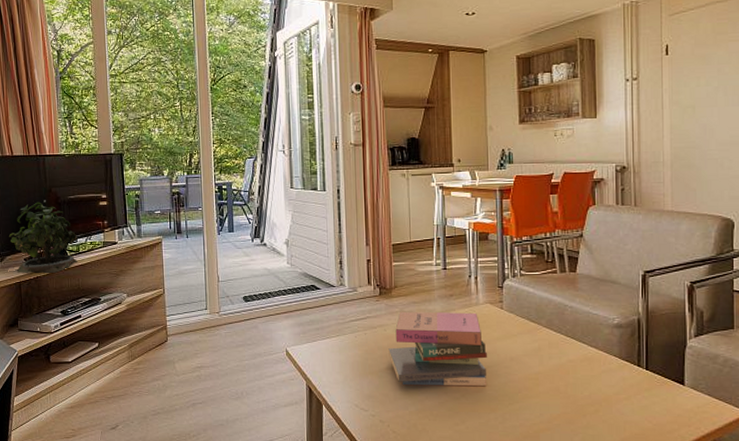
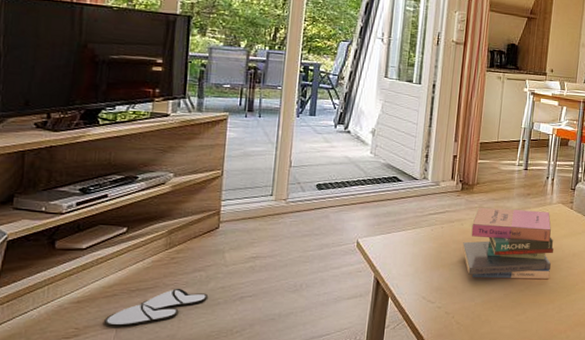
potted plant: present [8,199,78,274] -> none [14,55,116,144]
slippers: none [91,395,166,430] -> present [103,288,207,328]

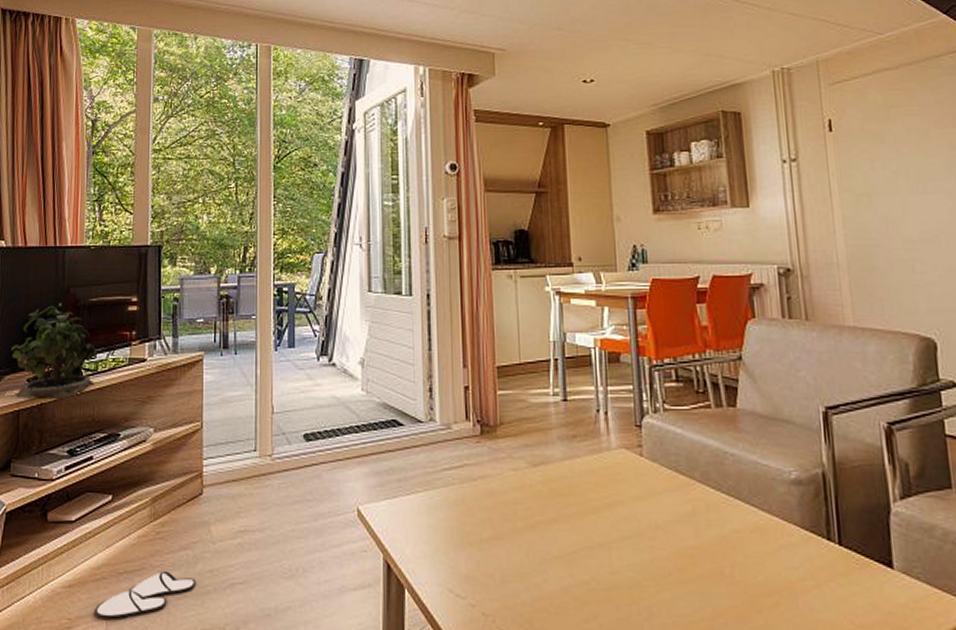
potted plant: none [14,55,116,144] -> present [10,302,97,400]
books: present [462,207,554,280] -> none [493,457,625,566]

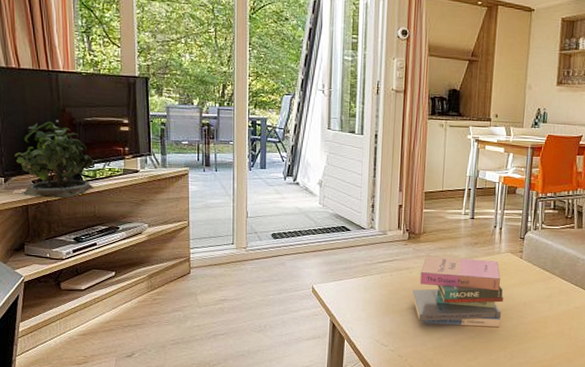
slippers: present [93,570,196,621] -> none [105,325,186,358]
books: none [493,457,625,566] -> present [412,256,503,328]

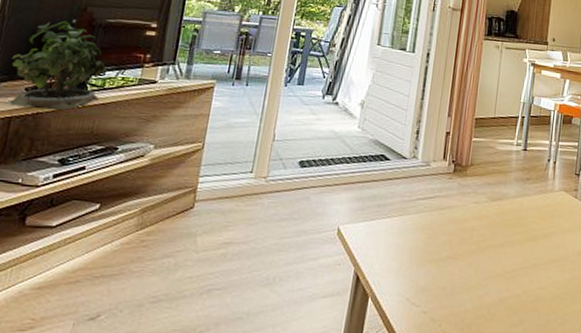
books: present [412,256,503,328] -> none [452,192,556,283]

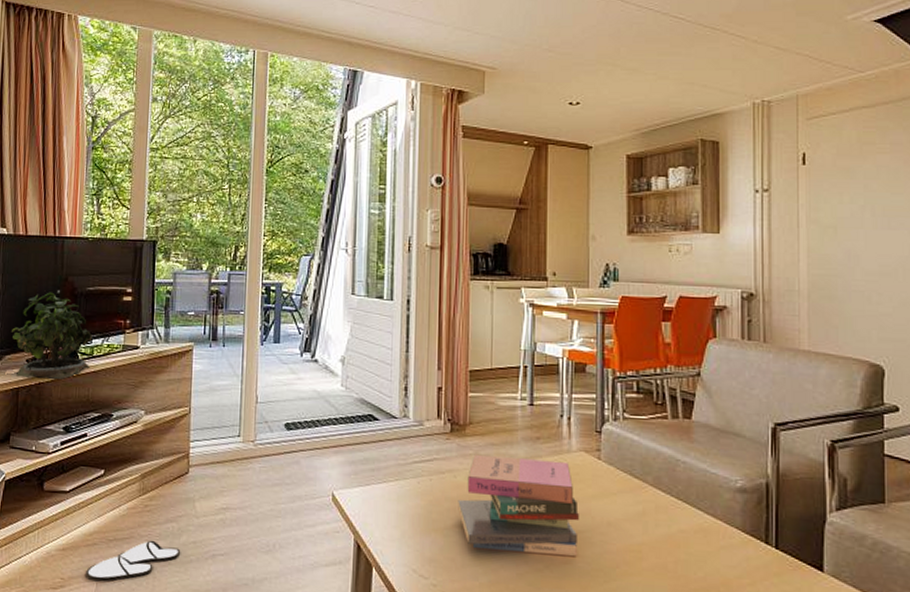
slippers: none [61,276,174,321] -> present [85,540,180,582]
books: none [452,192,556,283] -> present [458,454,579,557]

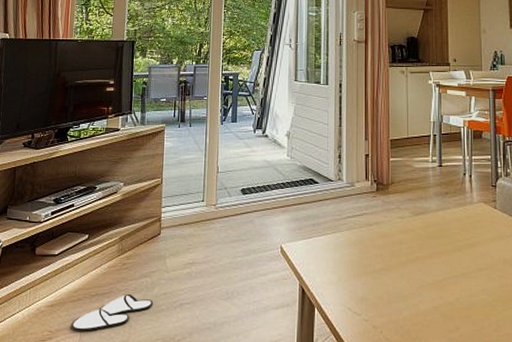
potted plant: present [10,289,93,381] -> none [10,83,80,160]
books: present [458,454,579,557] -> none [384,208,481,291]

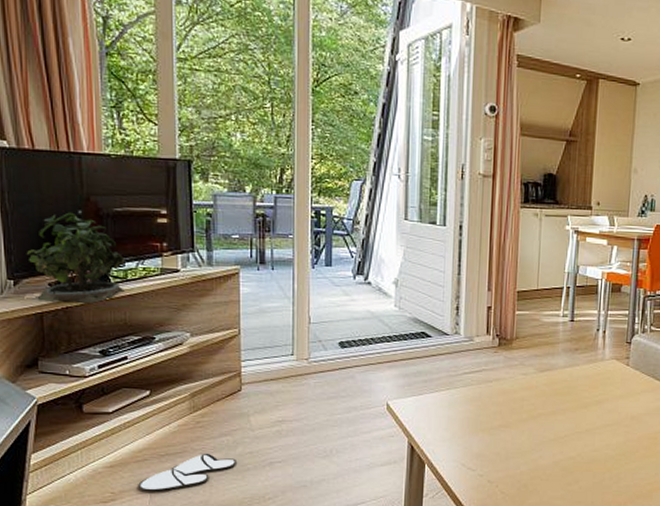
potted plant: none [10,83,80,160] -> present [26,210,125,305]

